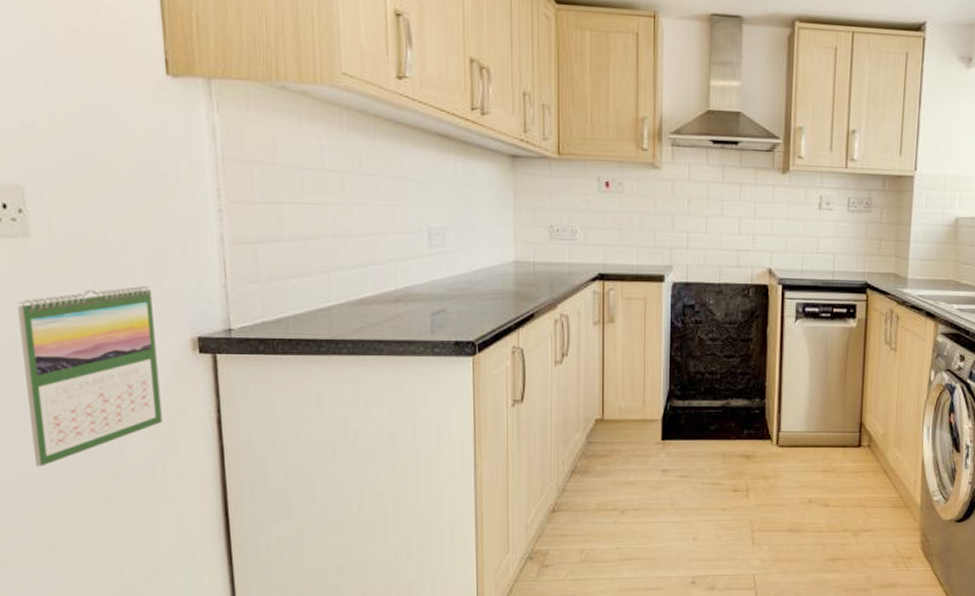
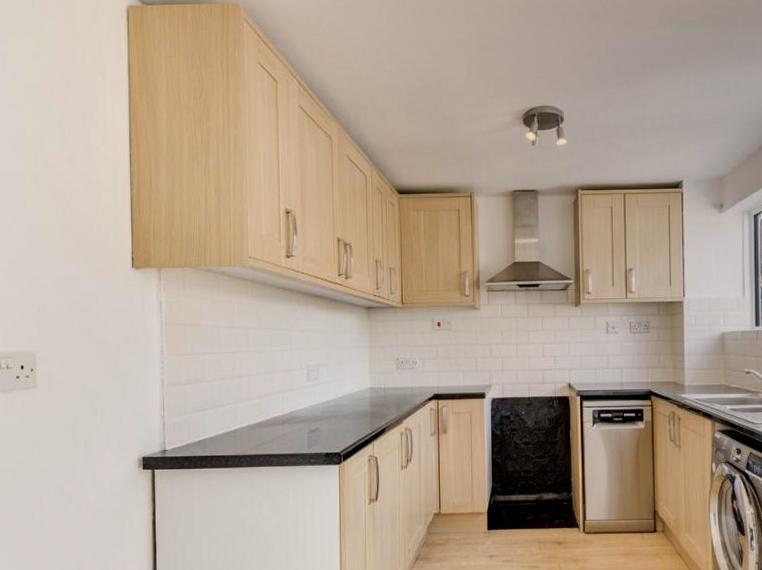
calendar: present [17,286,163,467] -> none [24,421,115,561]

